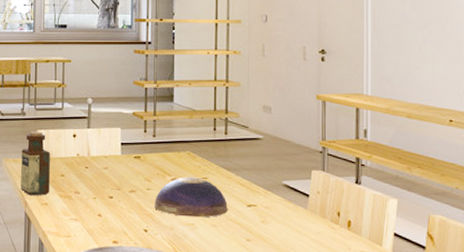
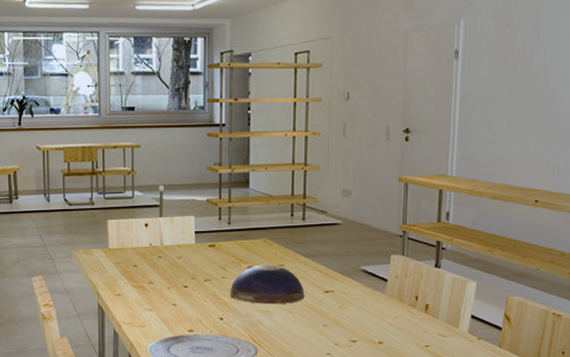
bottle: present [21,132,50,196] -> none [92,222,122,287]

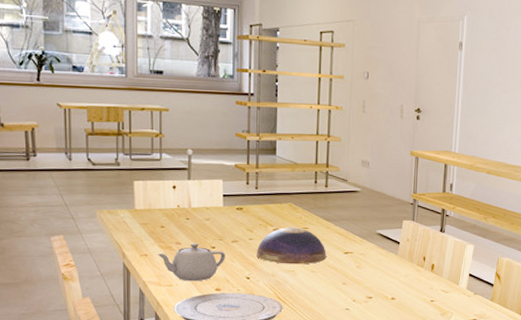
teapot: none [131,282,198,322] -> present [157,243,225,282]

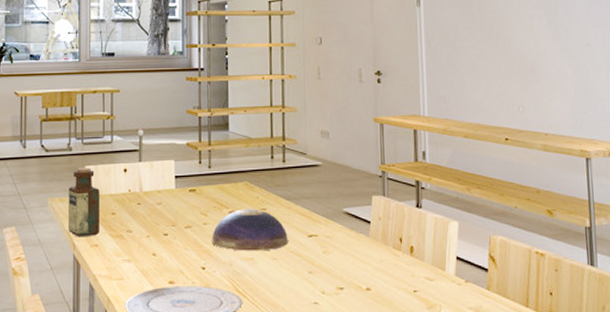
bottle: none [117,182,149,247] -> present [68,168,100,237]
teapot: present [157,243,225,282] -> none [108,230,179,274]

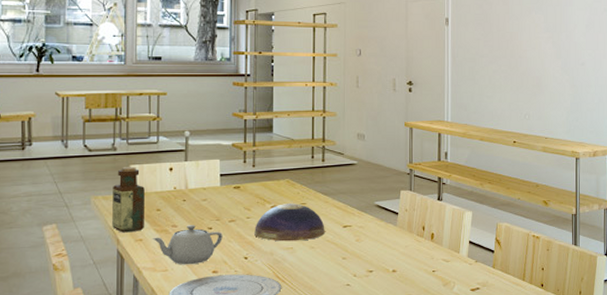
teapot: none [108,230,179,274] -> present [153,225,223,265]

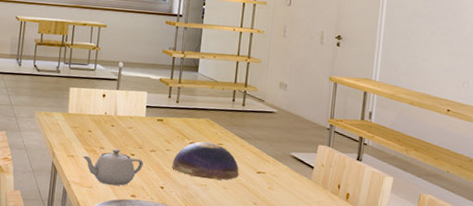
bottle: present [112,167,145,233] -> none [50,88,80,148]

